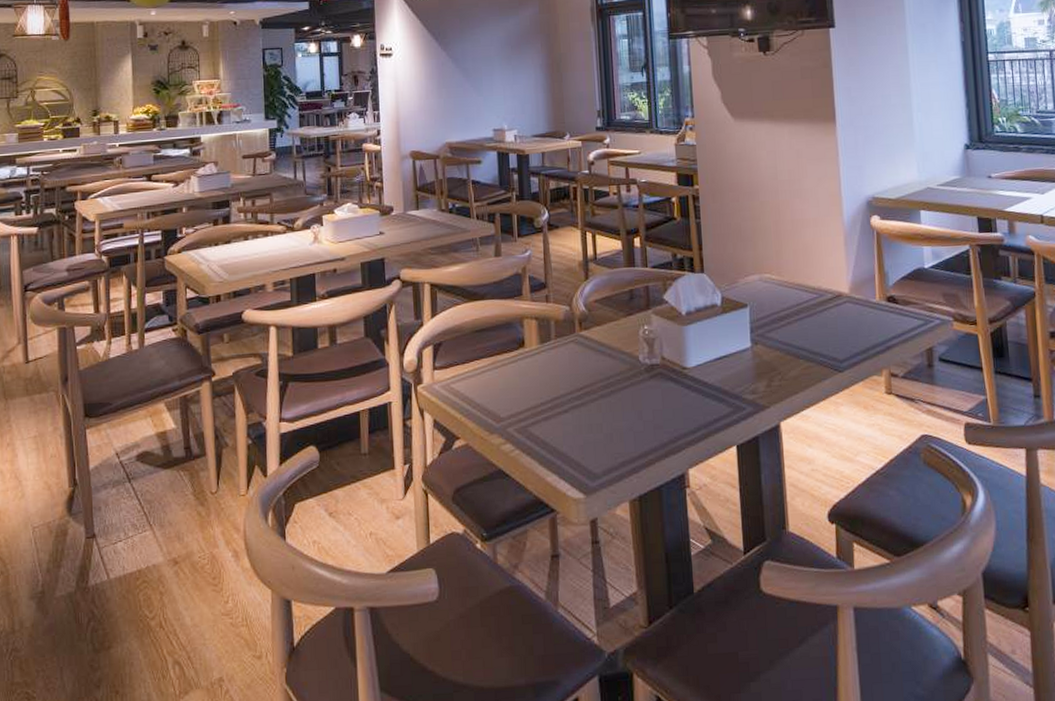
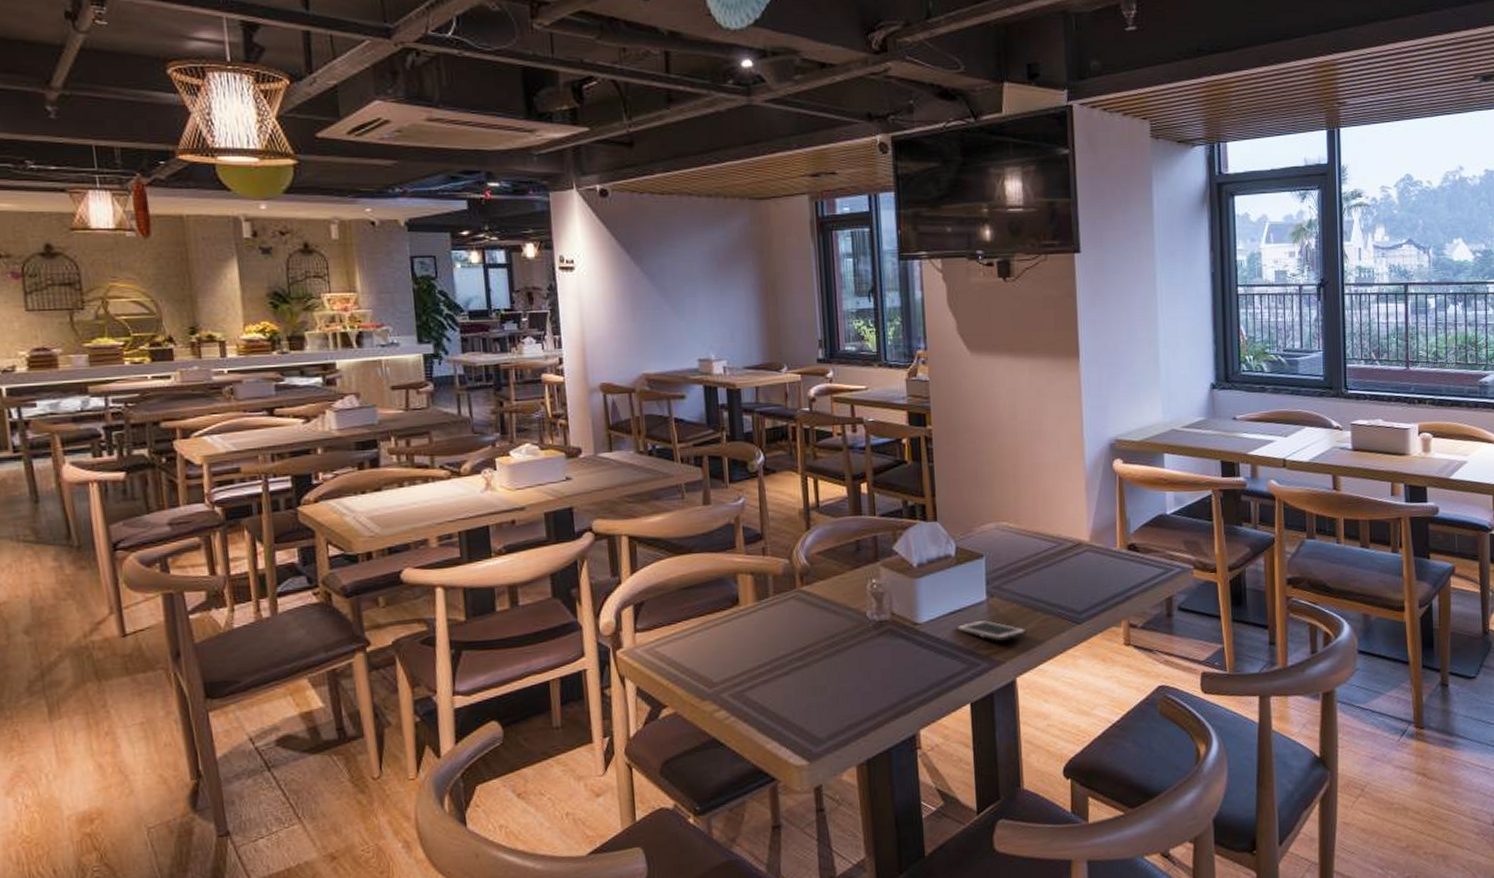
cell phone: none [722,365,790,388] -> present [955,619,1027,642]

